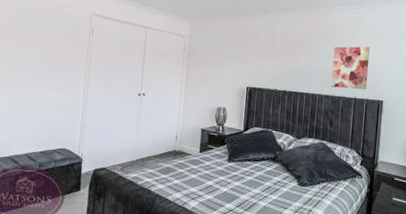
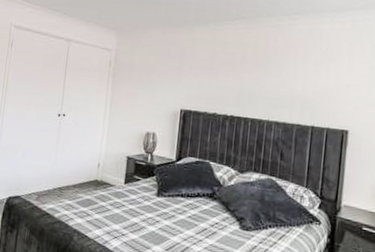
wall art: present [331,46,370,90] -> none [282,63,332,117]

